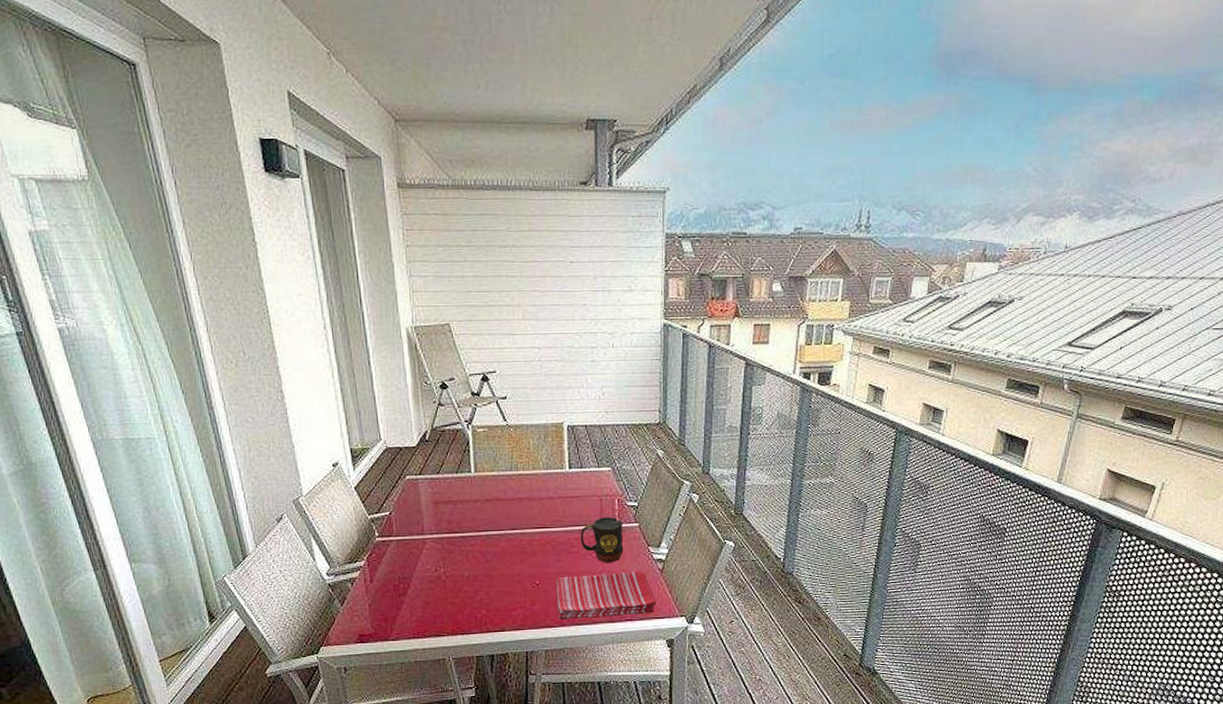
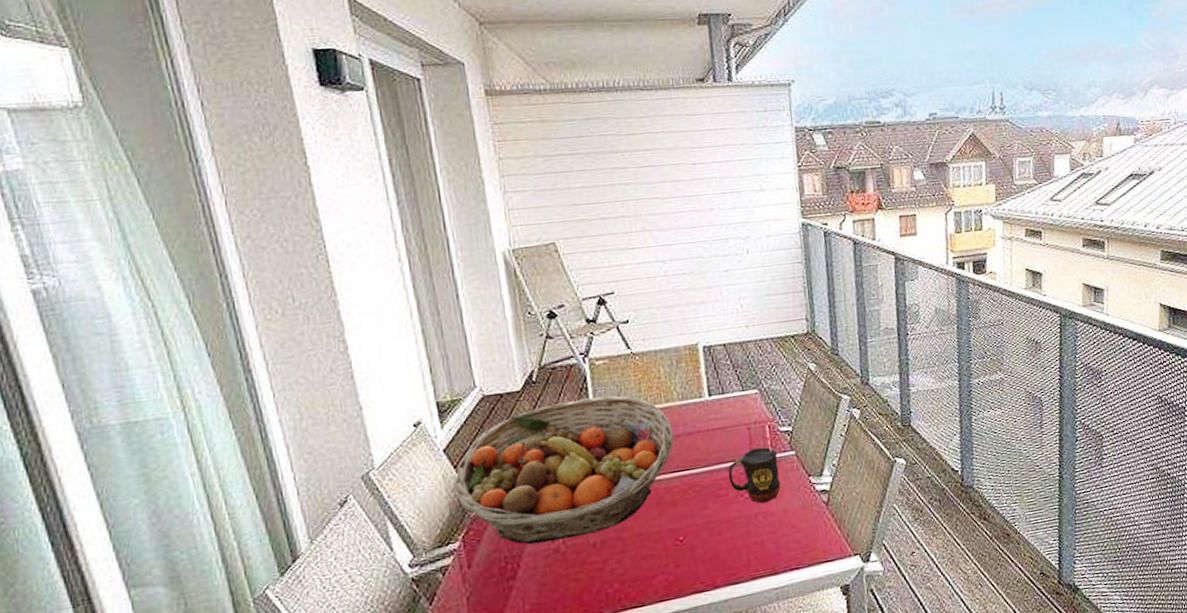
fruit basket: none [361,458,538,571] -> present [453,395,674,545]
dish towel: present [557,570,657,619] -> none [704,506,825,581]

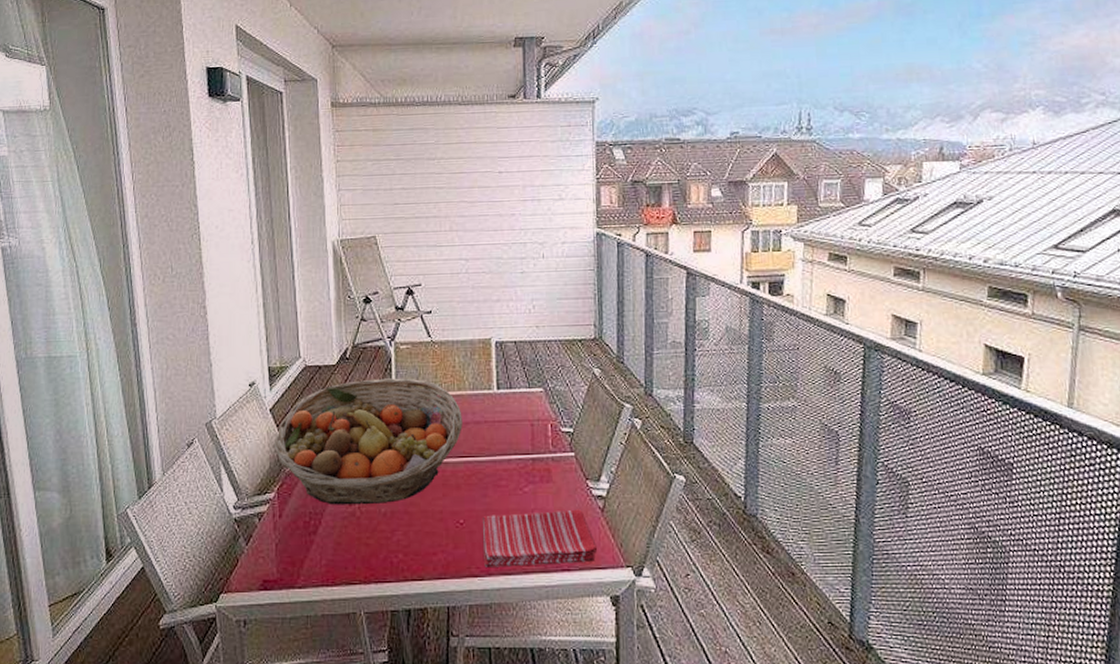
dish towel: none [704,506,825,581] -> present [483,509,598,567]
mug: present [728,447,781,504] -> none [509,445,559,499]

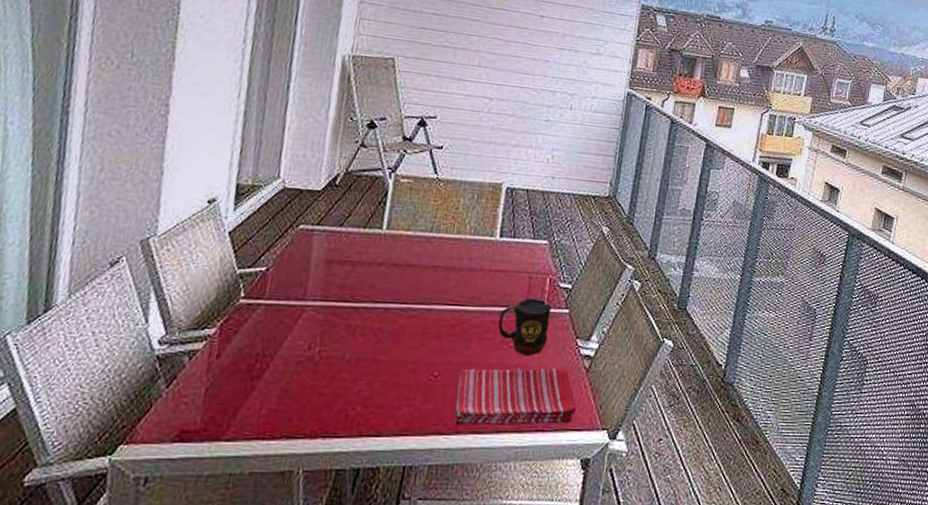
fruit basket: present [275,378,463,505] -> none [226,211,457,350]
mug: none [509,445,559,499] -> present [497,298,552,356]

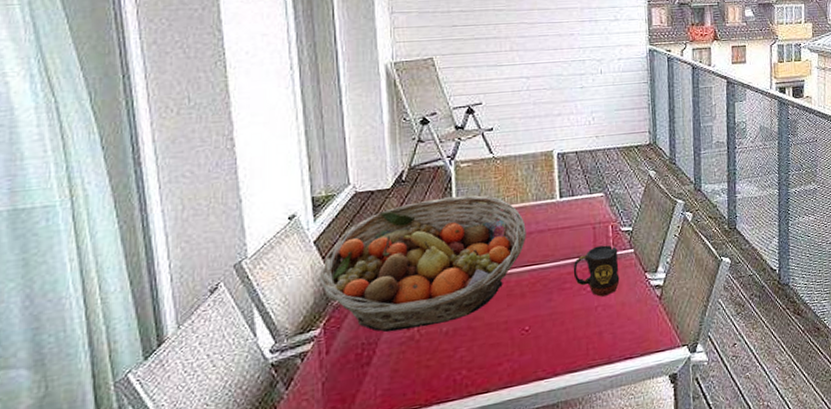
fruit basket: none [226,211,457,350] -> present [320,195,526,333]
dish towel: present [453,368,577,425] -> none [548,300,657,369]

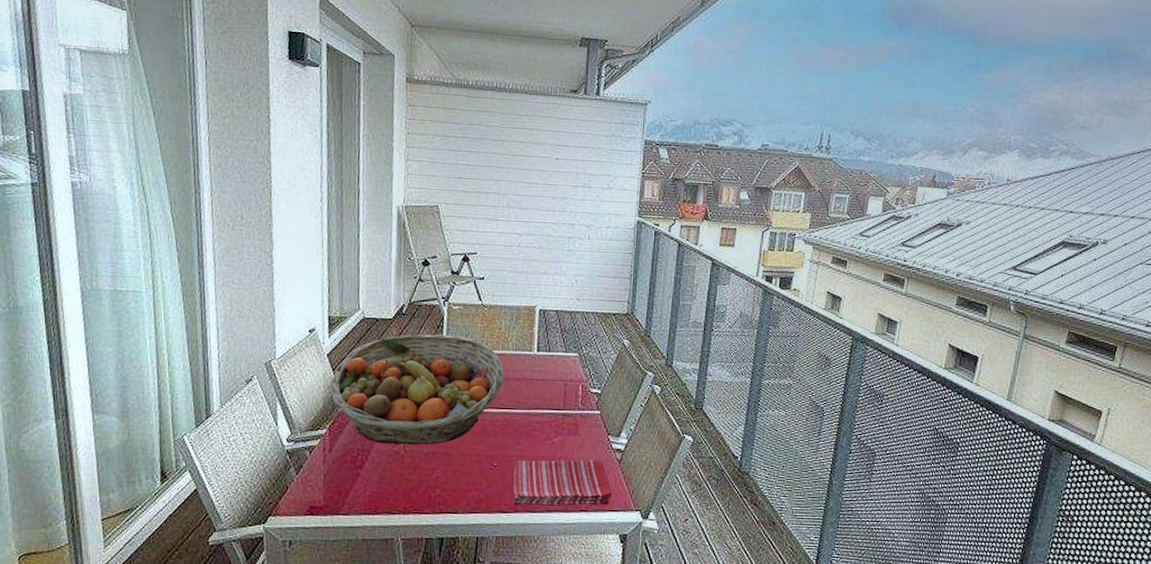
dish towel: none [548,300,657,369] -> present [512,459,613,506]
mug: present [573,245,620,297] -> none [541,402,585,450]

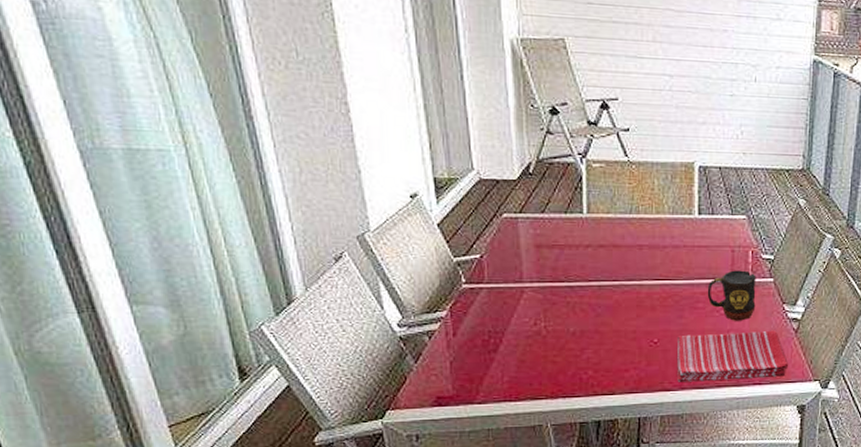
fruit basket: present [329,334,504,445] -> none [445,197,660,324]
mug: none [541,402,585,450] -> present [707,270,756,321]

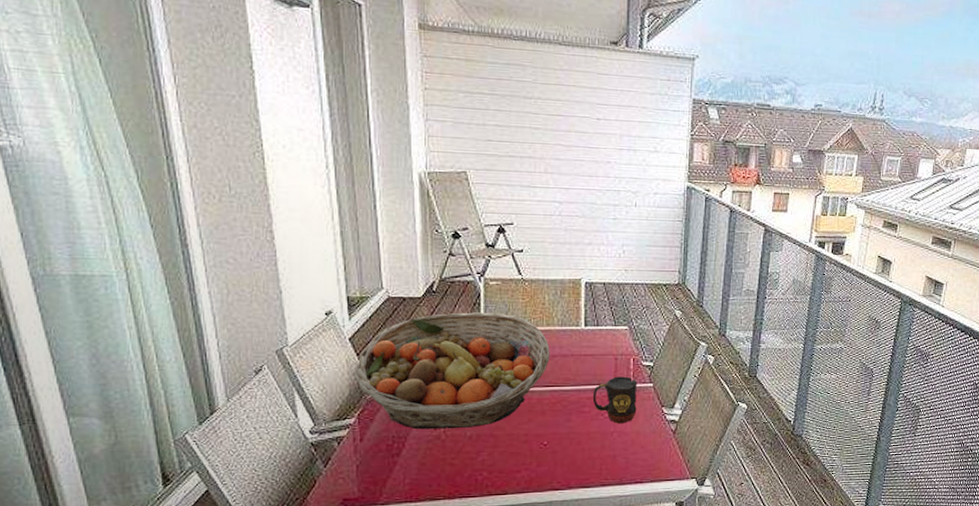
fruit basket: none [445,197,660,324] -> present [355,312,550,430]
dish towel: present [677,330,789,382] -> none [565,431,668,482]

